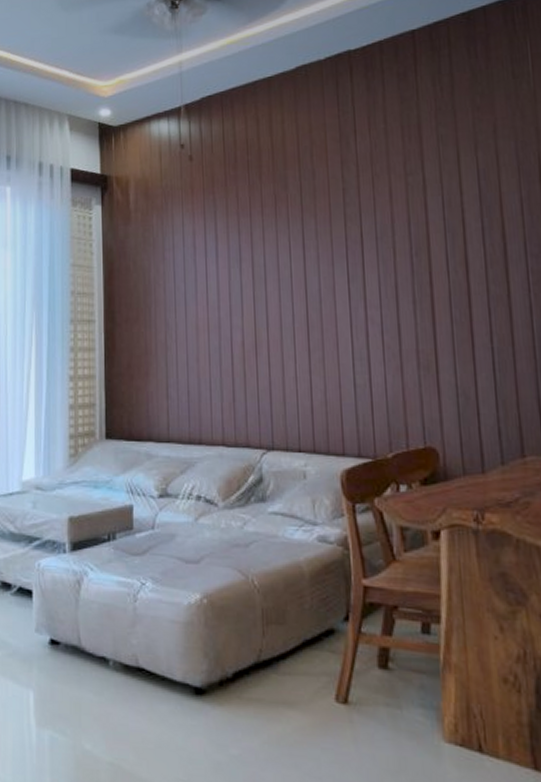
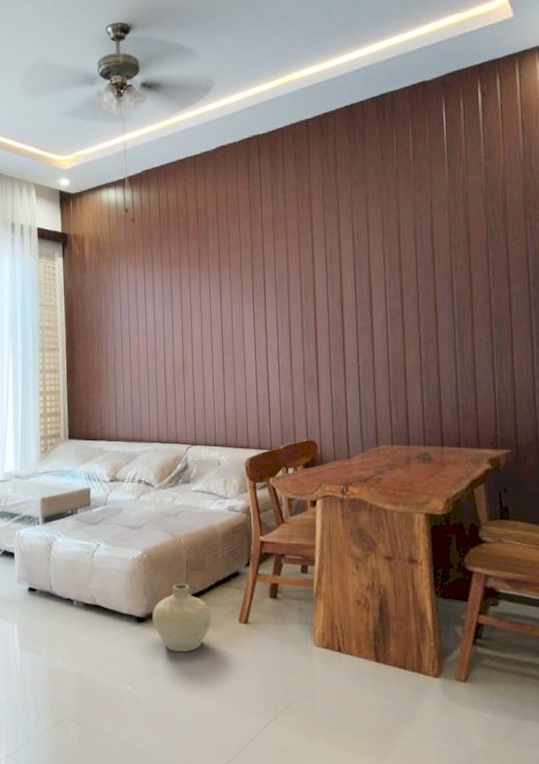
ceramic jug: none [215,641,298,741] -> present [152,583,212,652]

